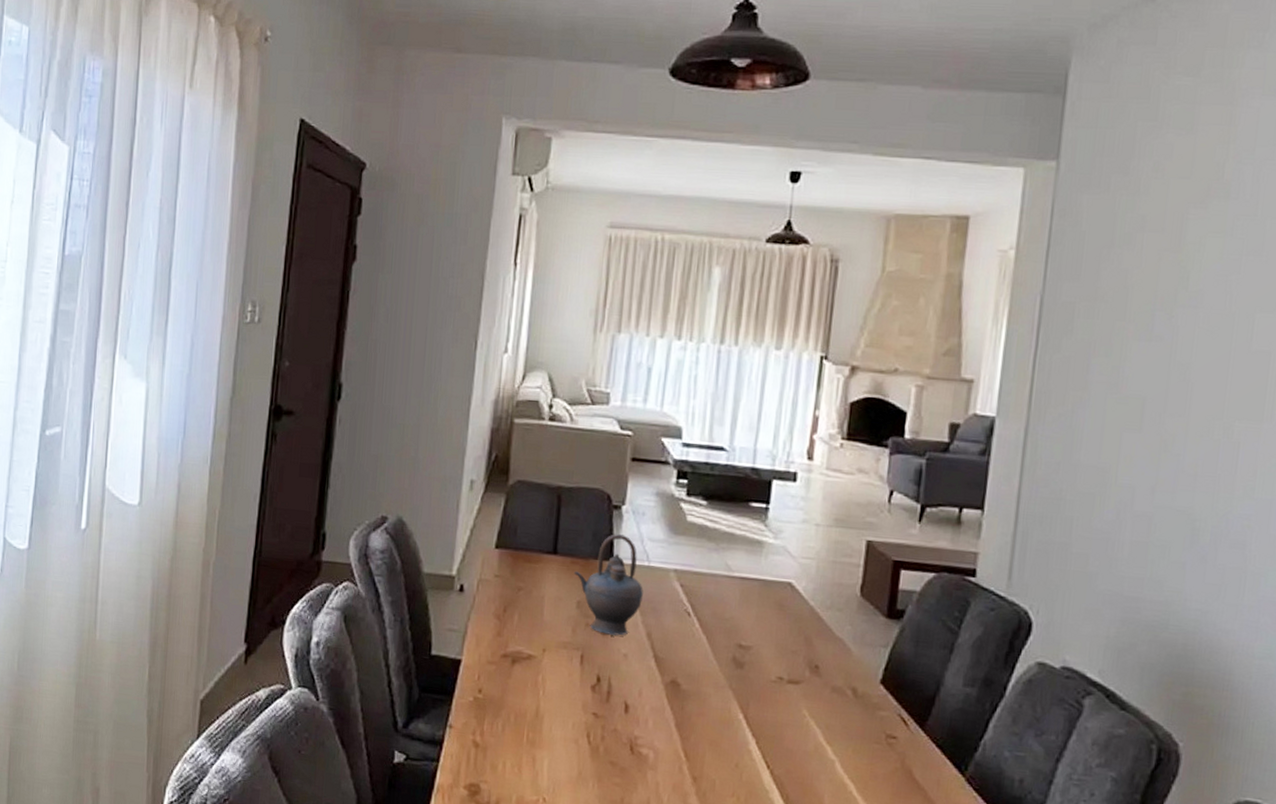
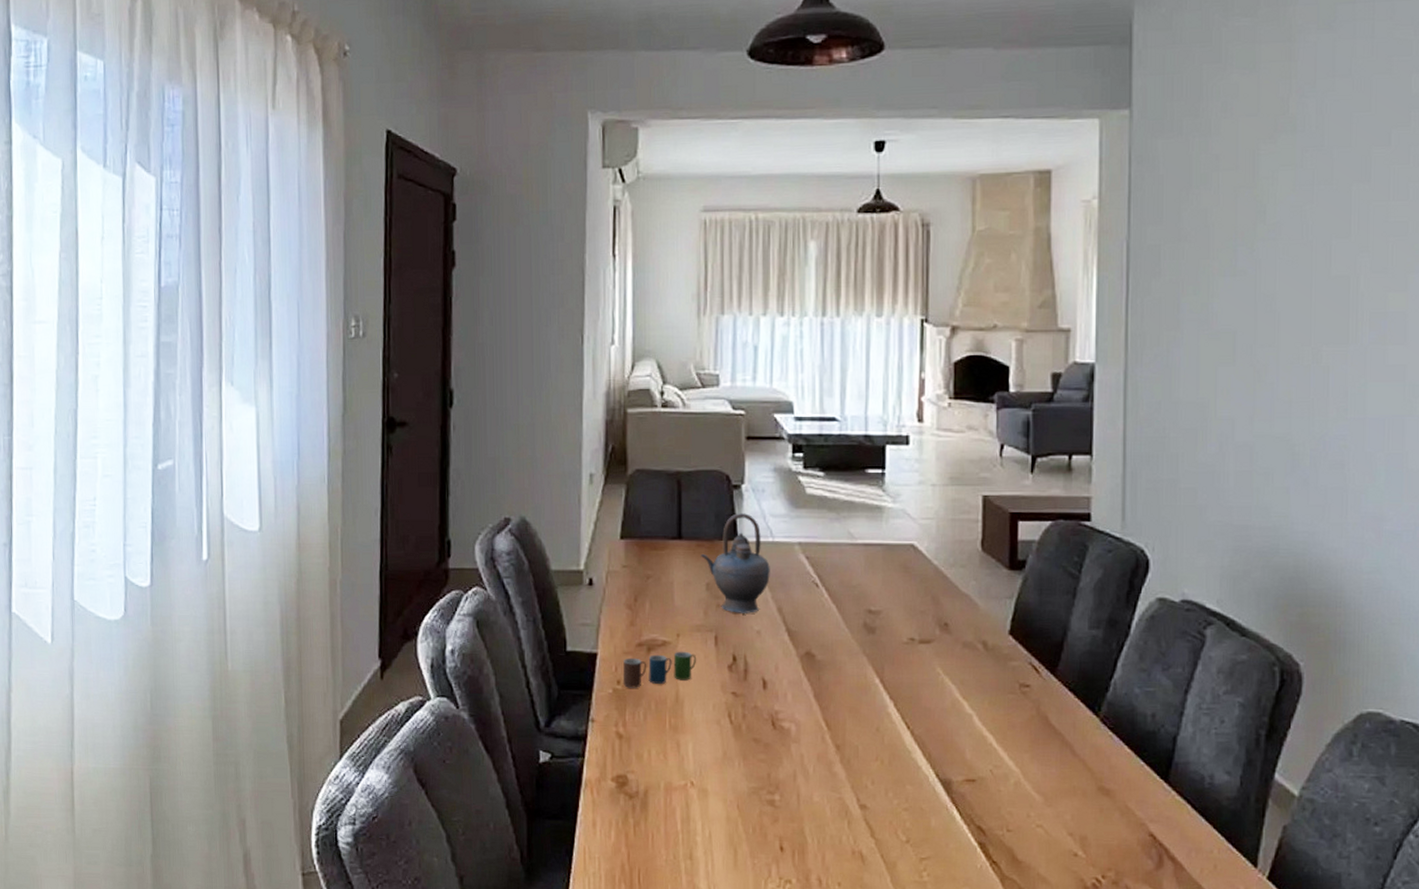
cup: none [484,666,561,699] -> present [622,651,697,688]

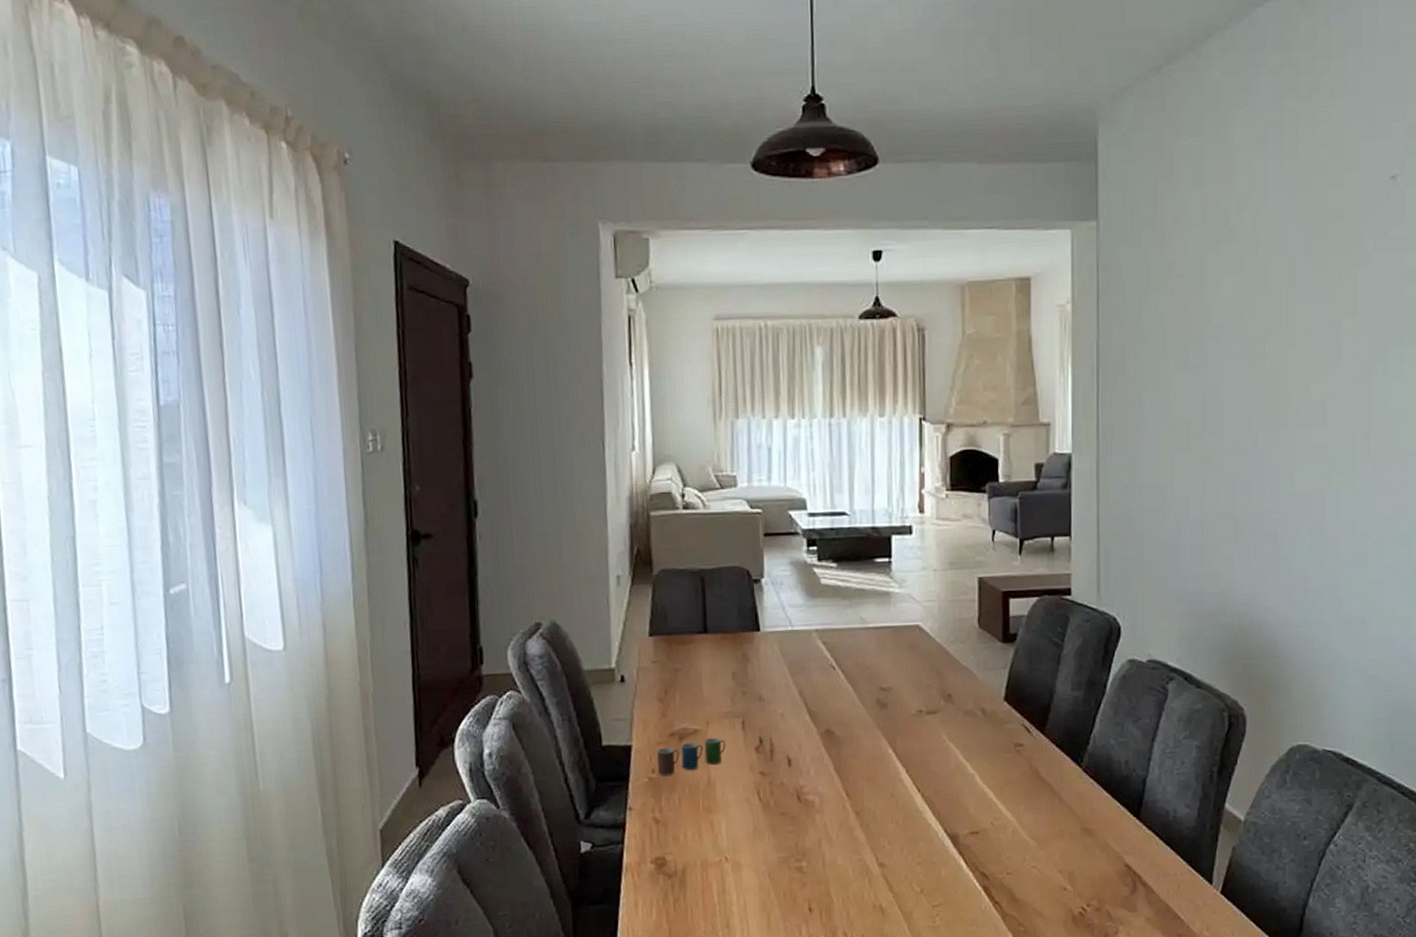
teapot: present [700,513,770,613] -> none [725,605,791,699]

